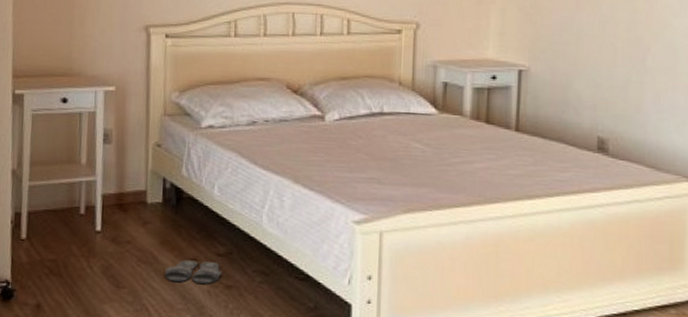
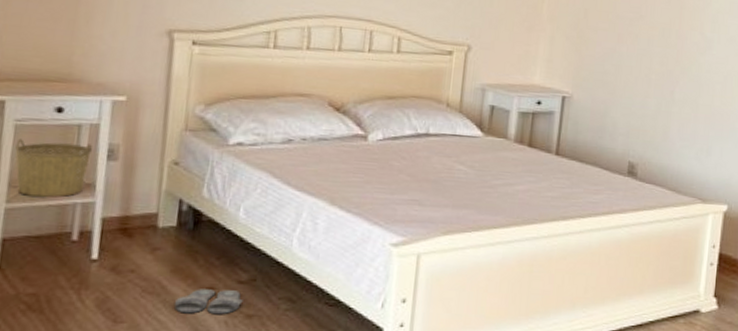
basket: none [33,126,91,177] -> present [15,138,92,198]

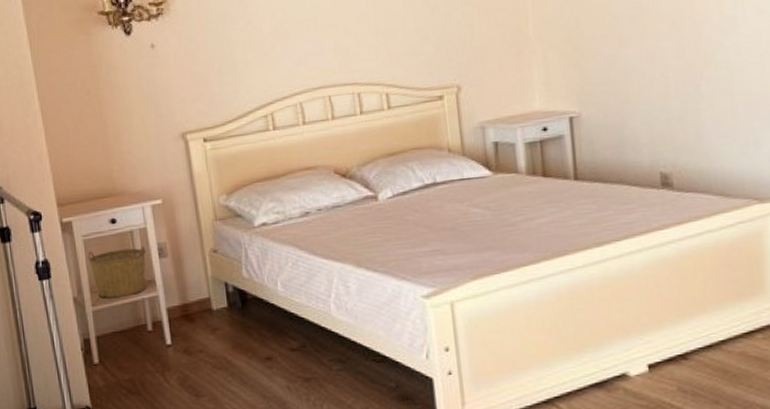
slippers: present [175,289,243,315] -> none [242,358,299,383]

